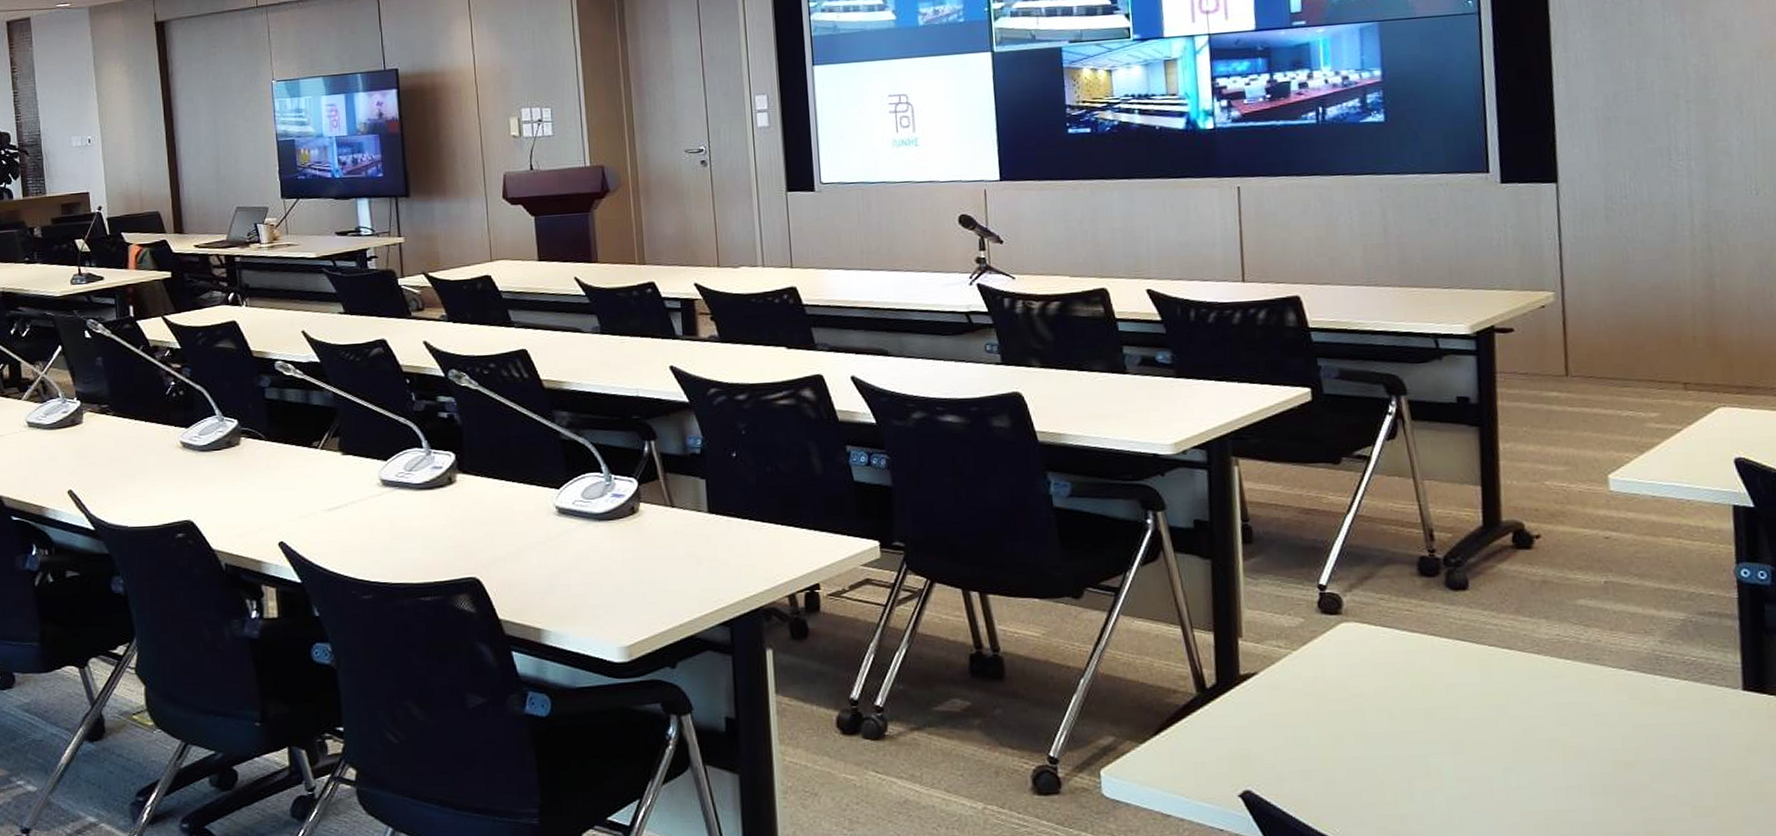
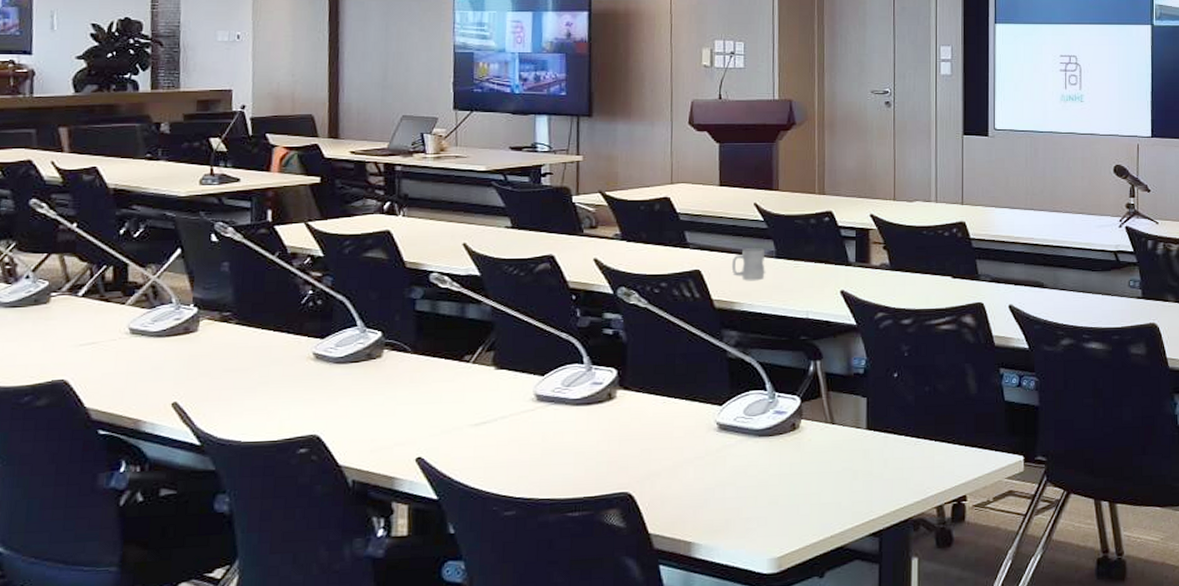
mug: none [557,324,592,359] -> present [731,248,765,281]

